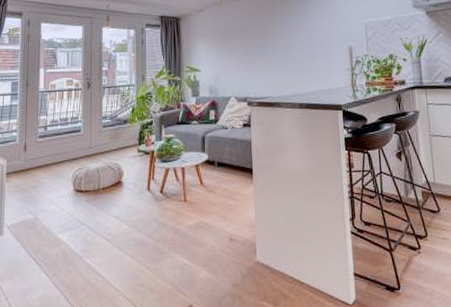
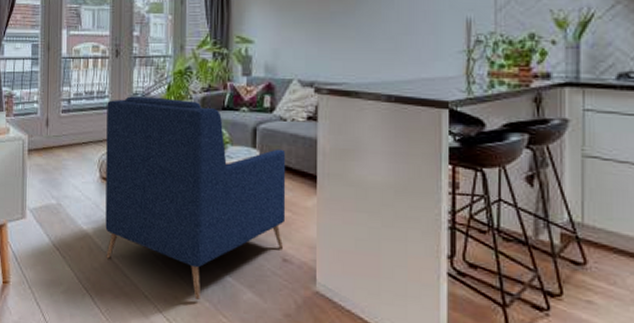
armchair: none [79,118,231,285] -> present [105,96,286,301]

